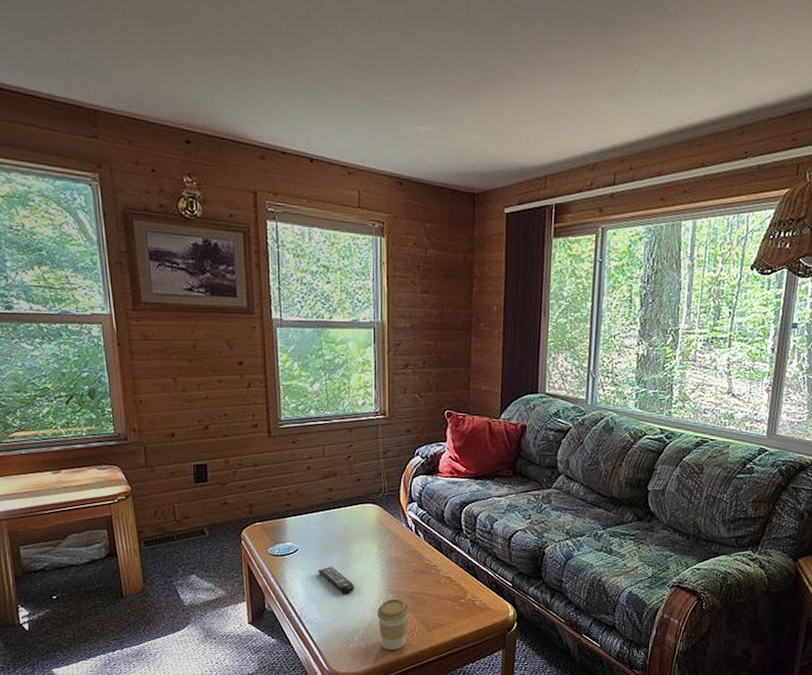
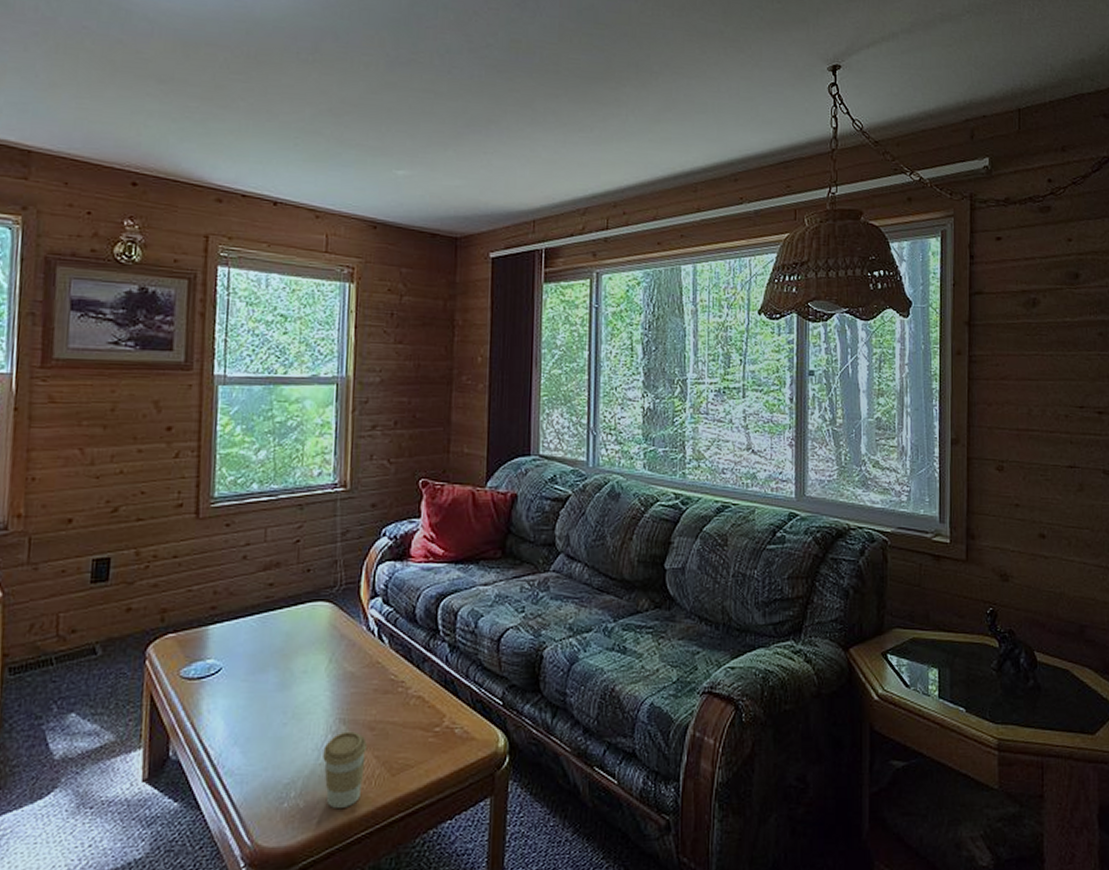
remote control: present [318,566,354,594] -> none [246,690,294,729]

